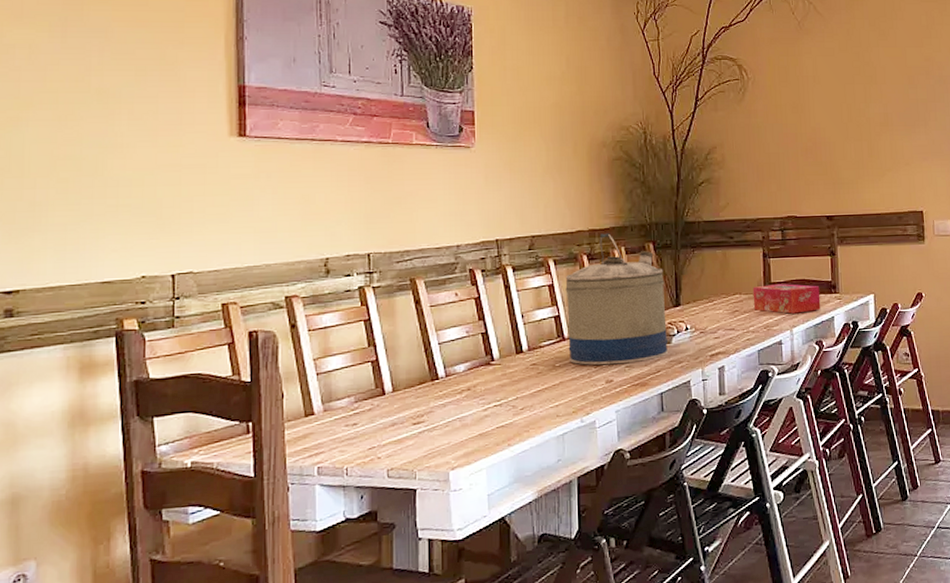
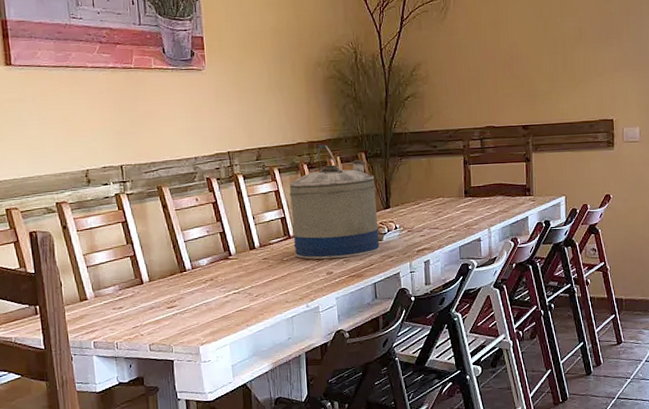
tissue box: present [752,284,821,314] -> none [454,187,516,215]

